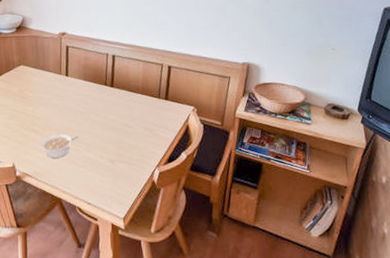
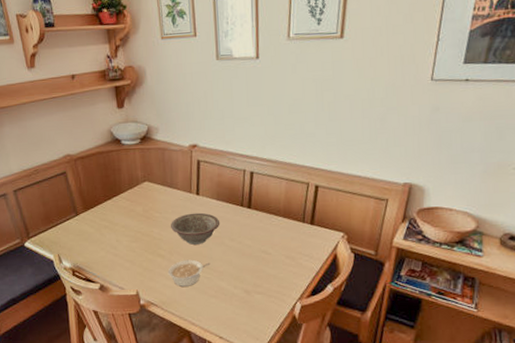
decorative bowl: none [43,91,87,120] -> present [171,212,220,245]

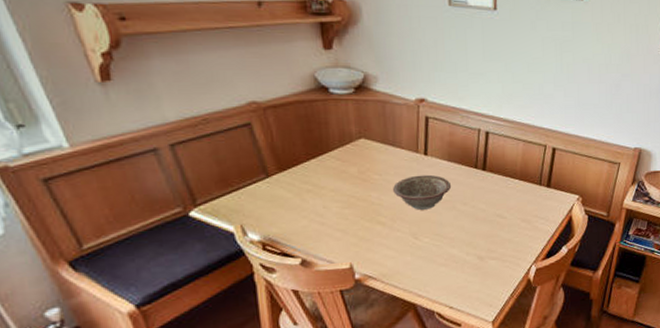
legume: present [167,259,211,287] -> none [389,226,440,256]

